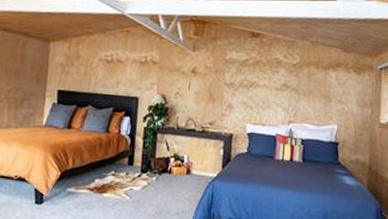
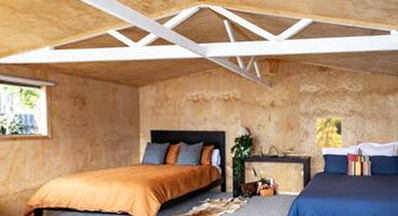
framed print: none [239,89,274,129] -> present [315,117,343,150]

